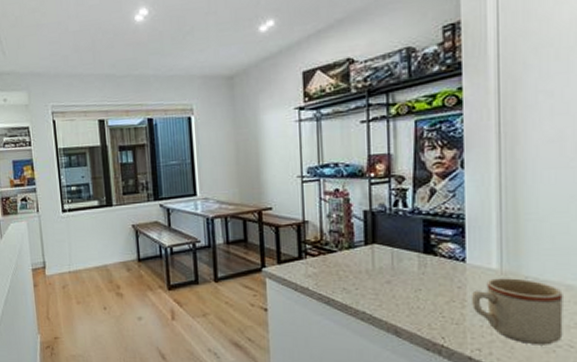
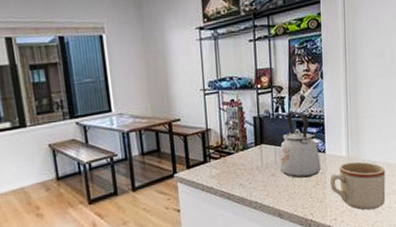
kettle: none [397,207,458,290] -> present [279,111,321,178]

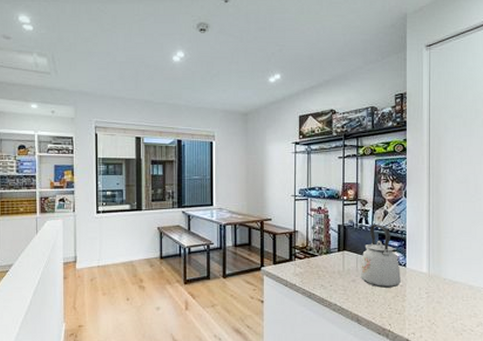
mug: present [330,161,386,210] -> none [410,279,467,330]

